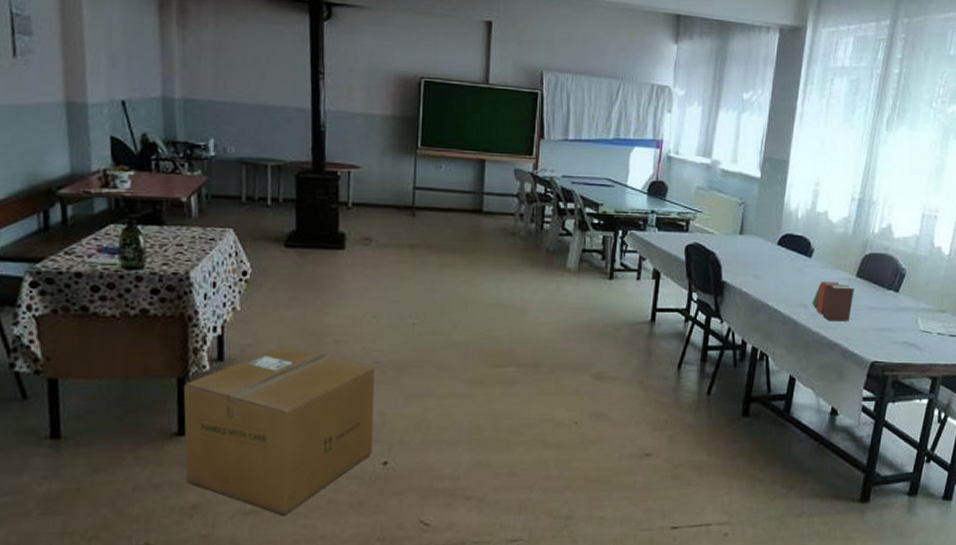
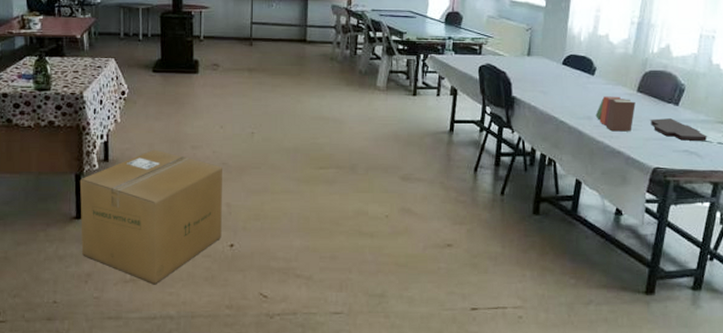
papers: none [868,307,928,331] -> present [649,118,708,141]

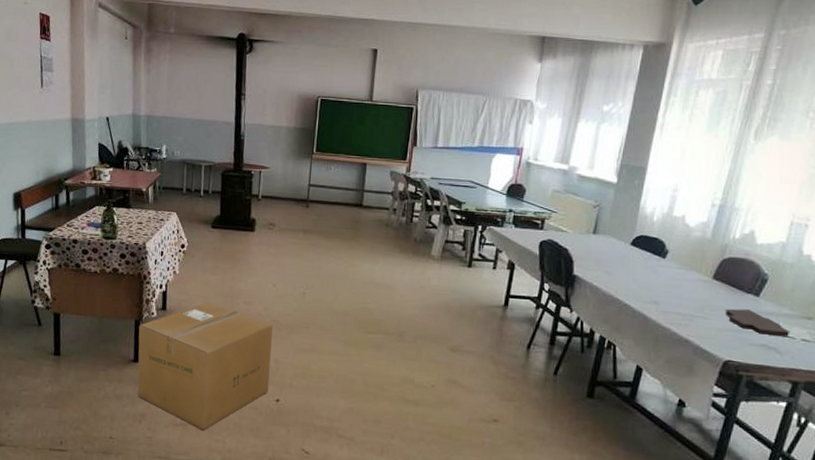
books: present [595,96,636,132] -> none [663,281,710,321]

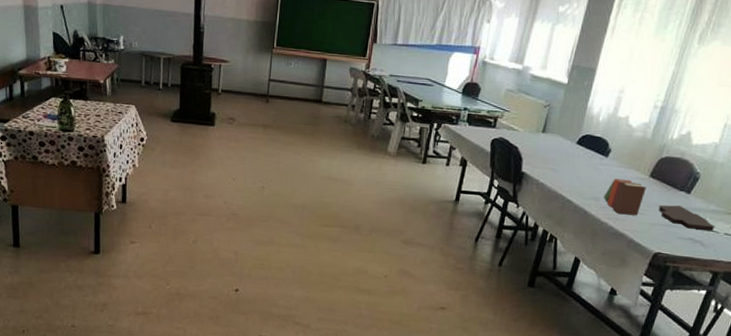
box: present [137,302,273,431] -> none [98,195,232,319]
books: none [663,281,710,321] -> present [603,179,646,216]

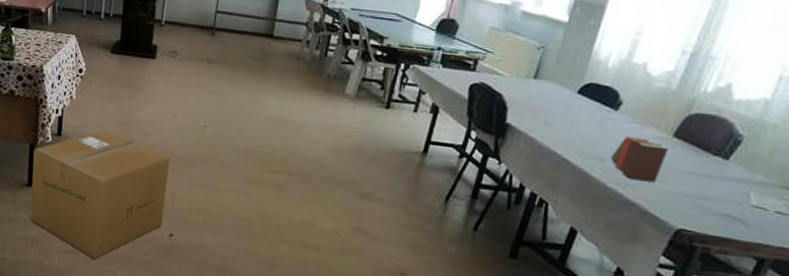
box: none [98,195,232,319] -> present [30,130,170,260]
papers: present [658,205,716,231] -> none [683,171,763,207]

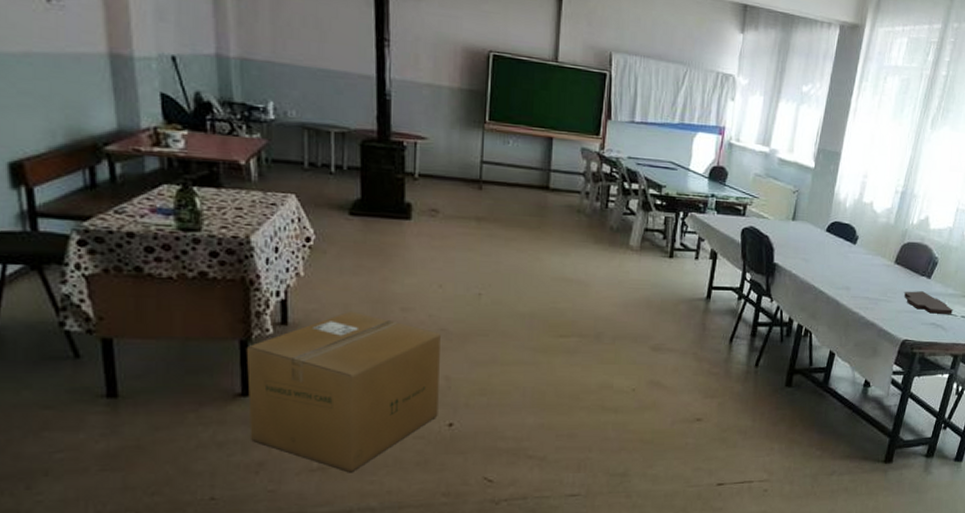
books: present [610,136,668,183] -> none [853,266,892,304]
papers: none [683,171,763,207] -> present [903,291,954,314]

